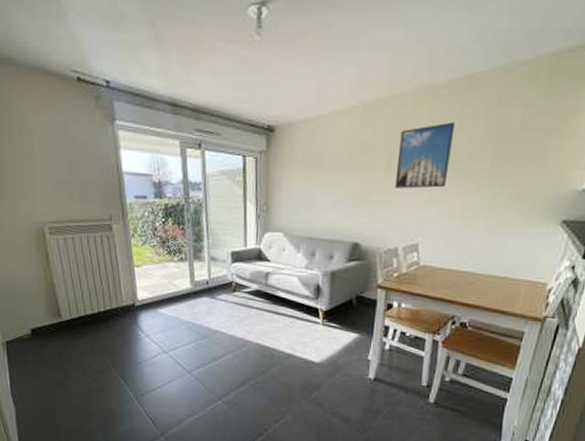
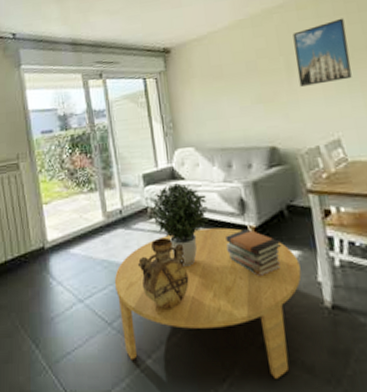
coffee table: none [196,306,356,424] -> present [114,227,302,378]
ceramic vessel: none [218,309,261,367] -> present [137,237,189,309]
potted plant: none [236,263,287,336] -> present [152,182,209,268]
book stack: none [297,311,344,351] -> present [225,229,281,277]

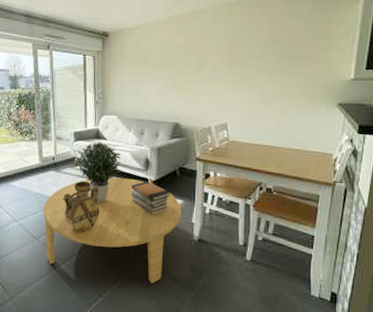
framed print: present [292,18,352,87] -> none [205,29,248,80]

